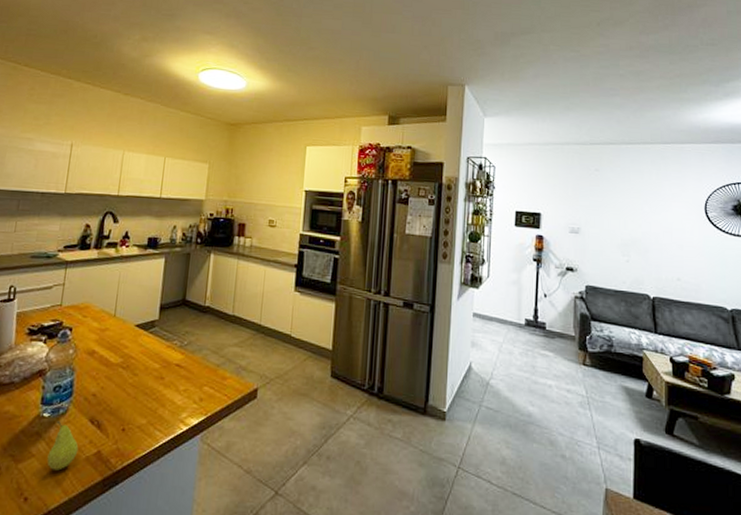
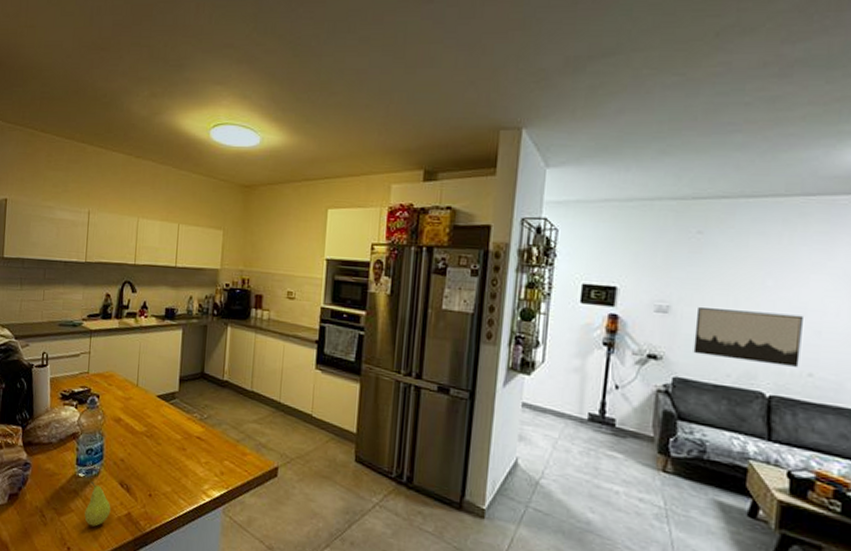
wall art: none [598,229,671,273] -> present [693,308,803,367]

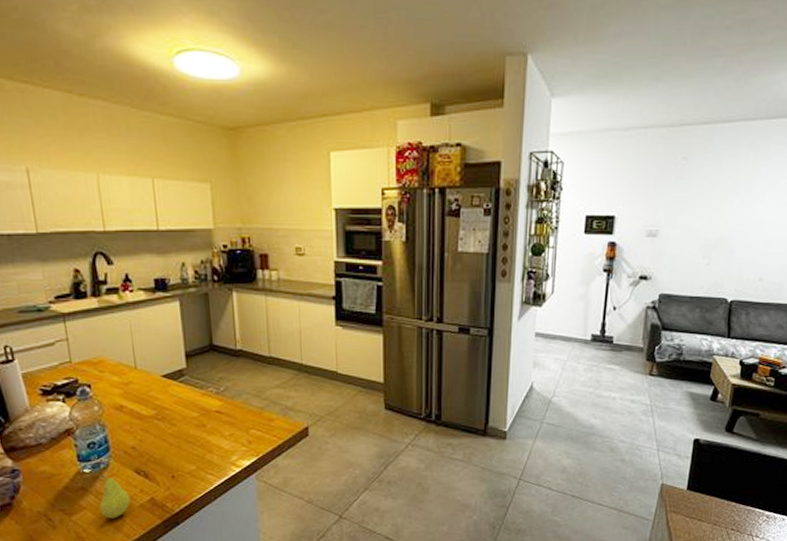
wall art: present [693,308,803,367] -> none [675,229,759,274]

